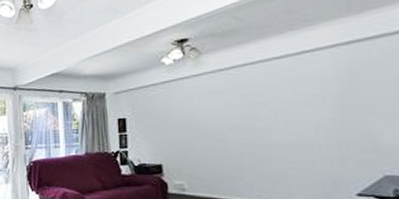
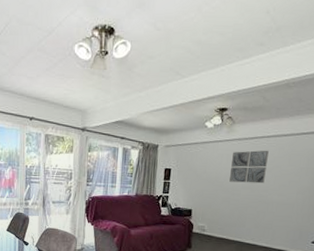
wall art: none [206,79,260,125] -> present [229,150,269,184]

